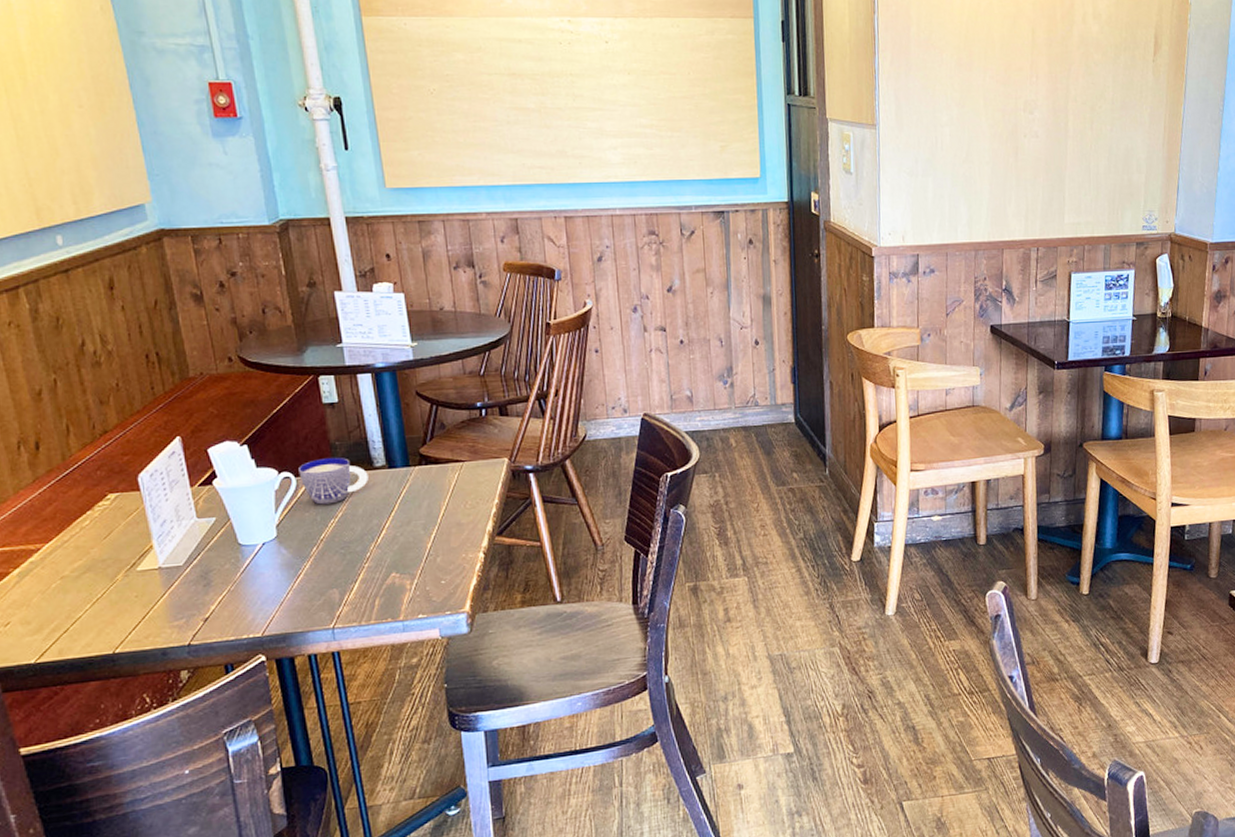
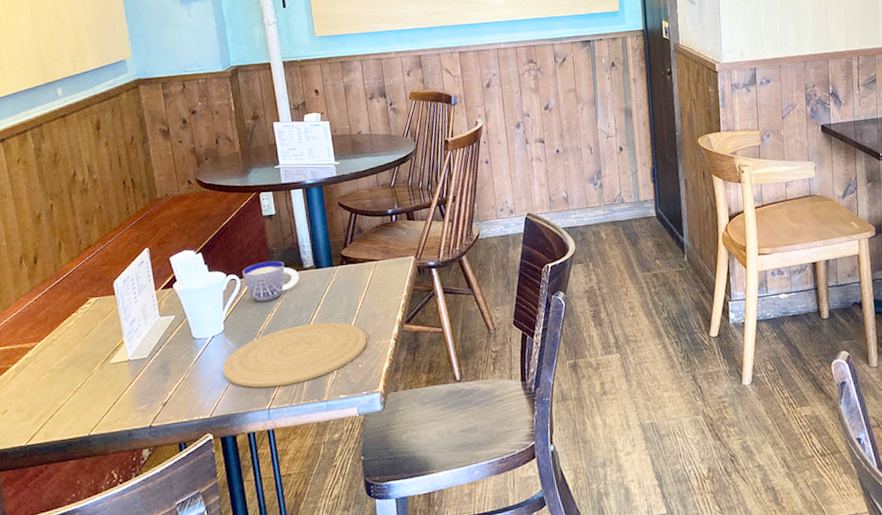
plate: none [276,531,451,604] -> present [222,322,367,388]

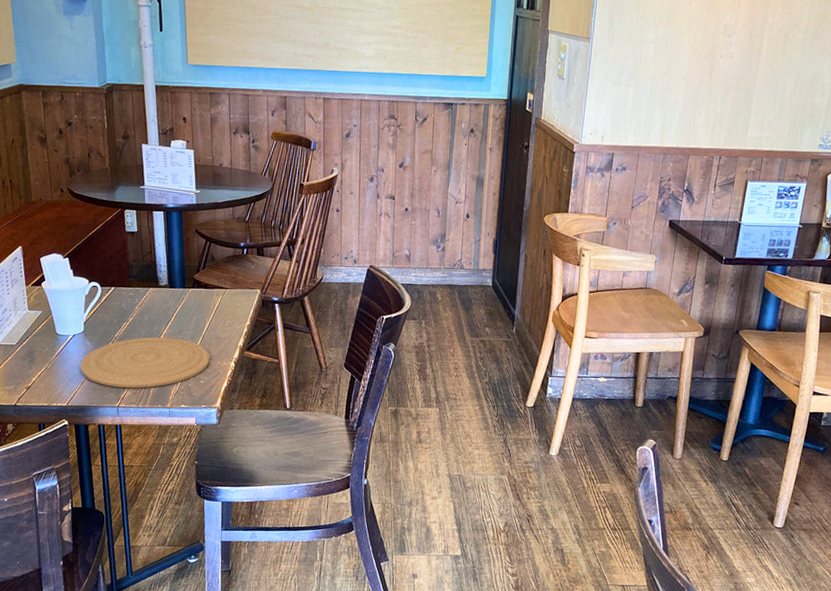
cup: present [243,260,299,302] -> none [104,274,154,311]

